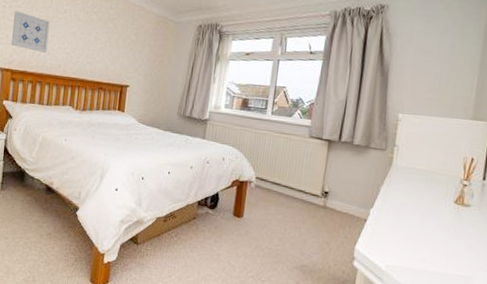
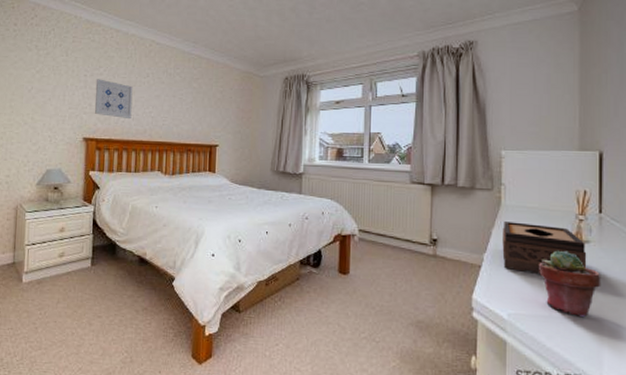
tissue box: none [387,181,466,231] -> present [502,222,587,274]
potted succulent: none [419,211,476,275] -> present [539,250,601,318]

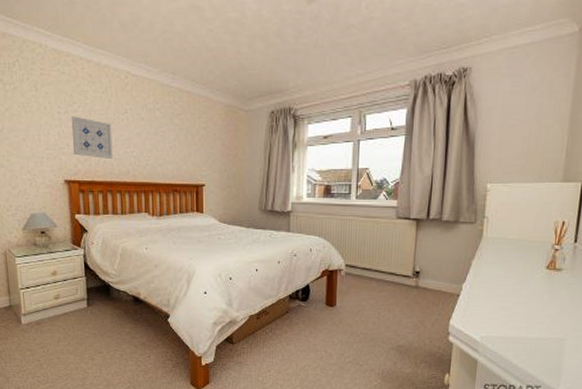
tissue box: present [502,222,587,274] -> none [480,253,558,300]
potted succulent: present [539,250,601,318] -> none [512,278,568,338]

